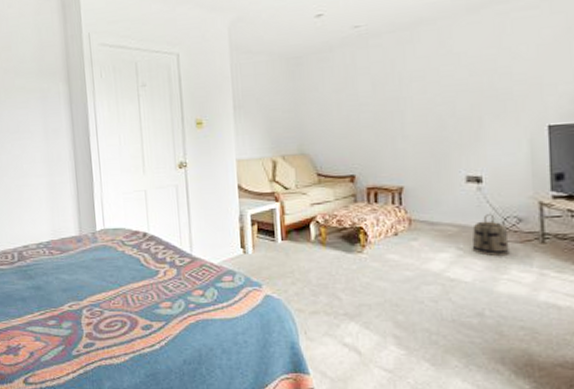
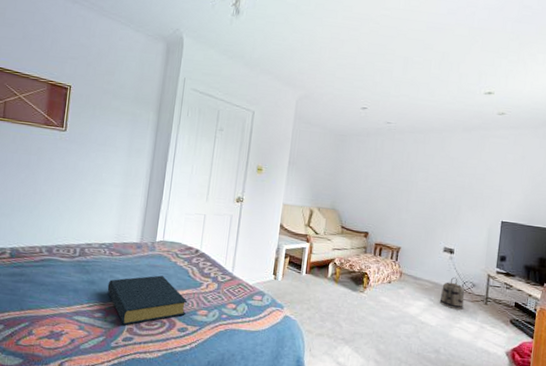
hardback book: none [54,269,148,330] -> present [107,275,188,325]

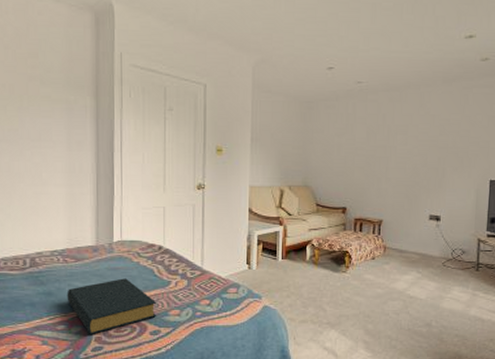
basket: present [439,277,465,310] -> none [428,246,455,280]

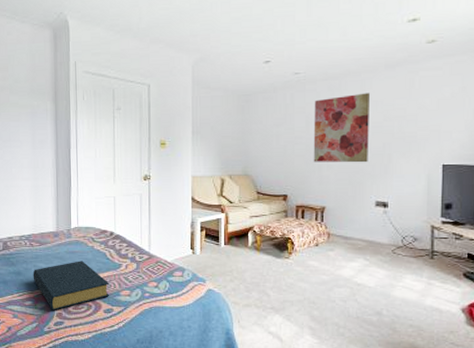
wall art: none [372,106,428,177] -> present [313,92,370,163]

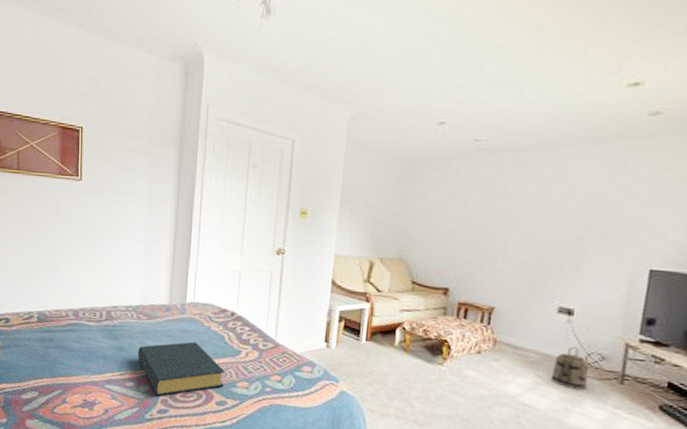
wall art: present [313,92,370,163] -> none [486,171,567,259]
basket: none [376,233,406,268] -> present [550,347,589,391]

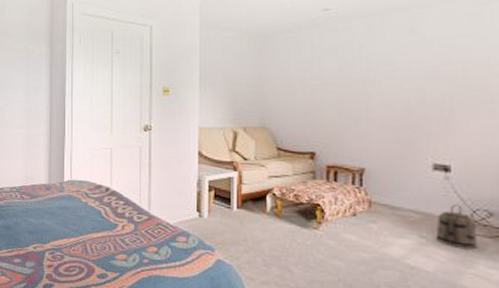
hardback book: present [137,341,226,396] -> none [22,217,104,271]

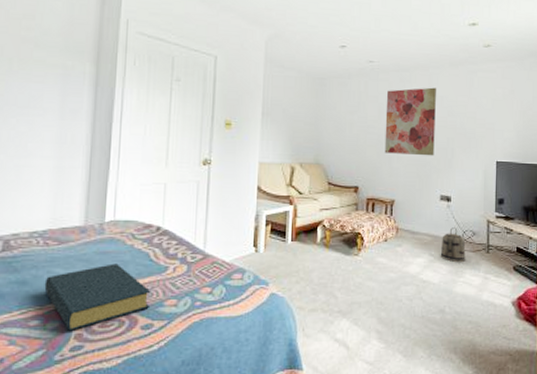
hardback book: none [22,217,104,271] -> present [44,263,151,331]
wall art: none [348,30,422,116] -> present [384,87,436,156]

